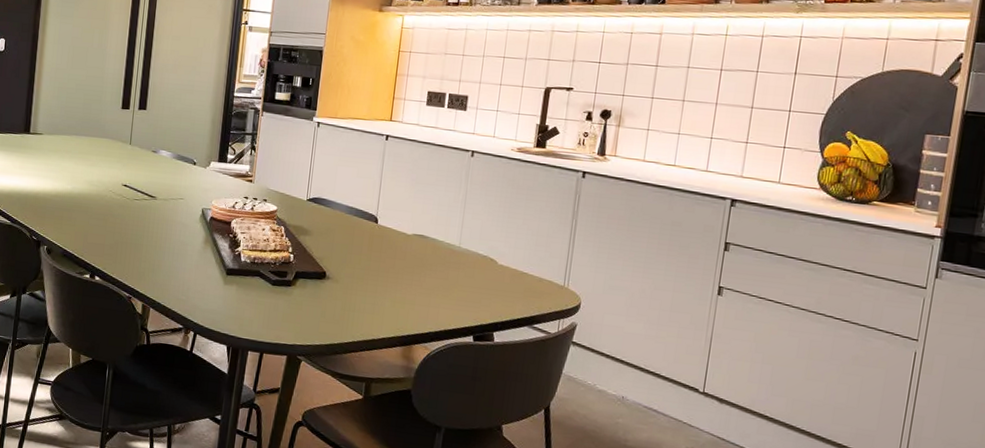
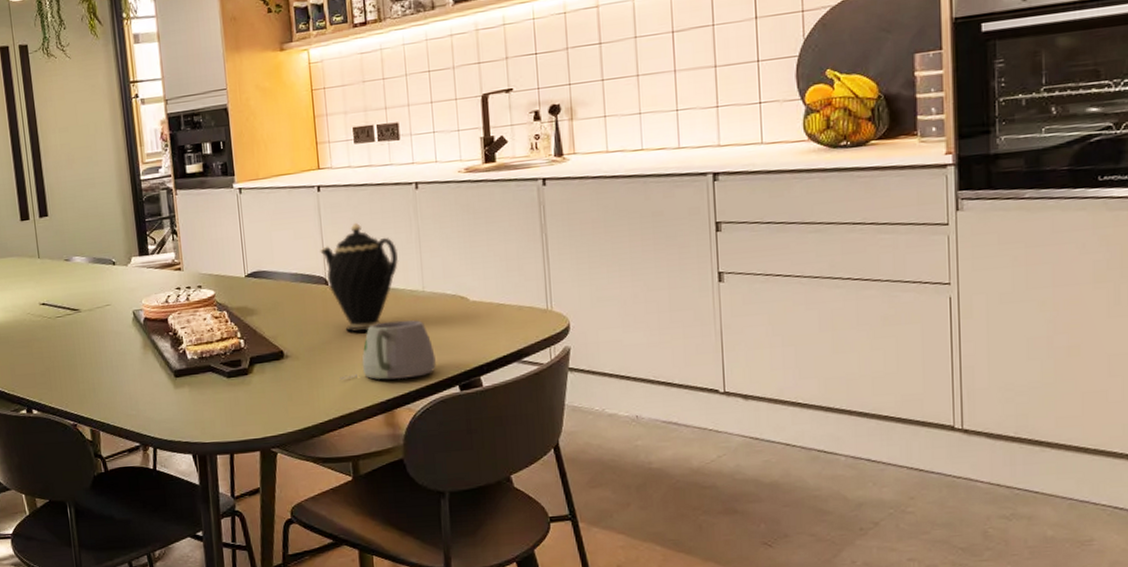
mug: none [370,266,458,321] -> present [340,320,436,380]
teapot: none [376,174,444,270] -> present [320,222,399,332]

